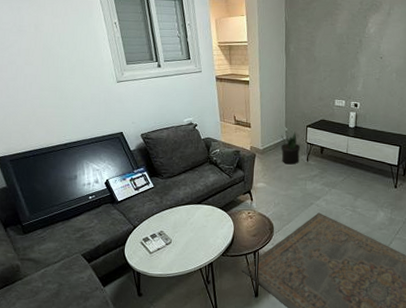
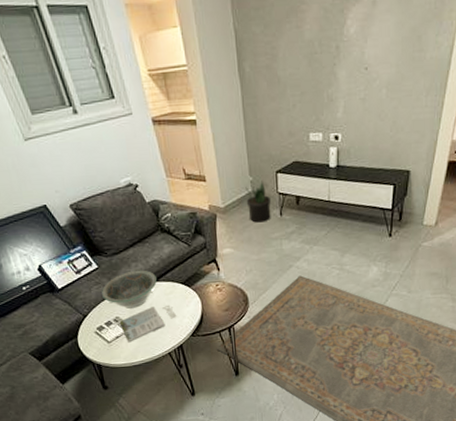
decorative bowl: none [152,192,200,225] -> present [101,270,157,309]
magazine: none [162,225,211,255] -> present [119,304,176,343]

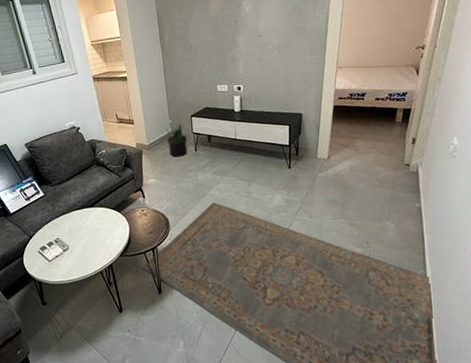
decorative bowl: present [101,270,157,309] -> none [45,197,92,231]
magazine: present [119,304,176,343] -> none [59,227,107,262]

